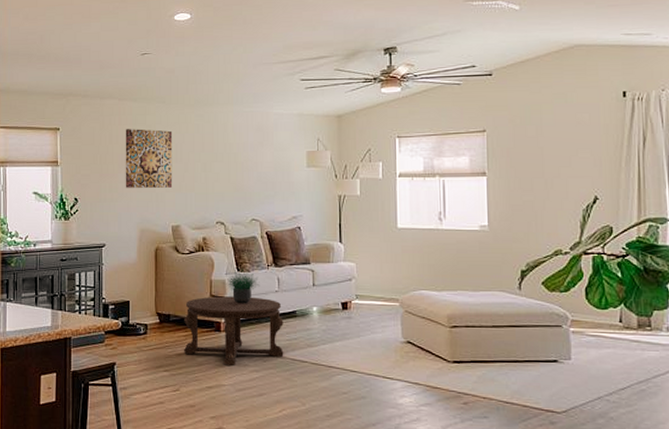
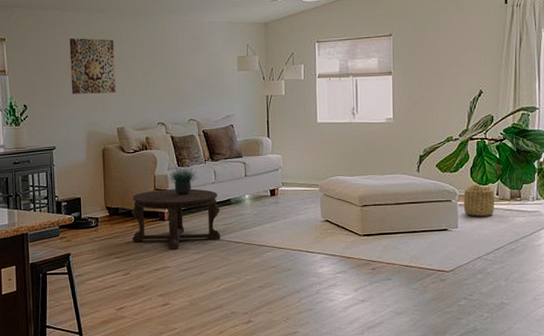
basket: none [577,305,618,348] -> present [463,182,495,217]

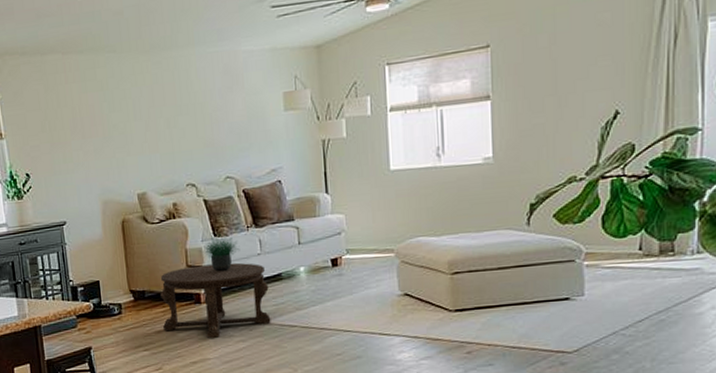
wall art: present [69,38,116,94] -> none [73,84,134,156]
basket: present [463,182,495,217] -> none [591,234,636,280]

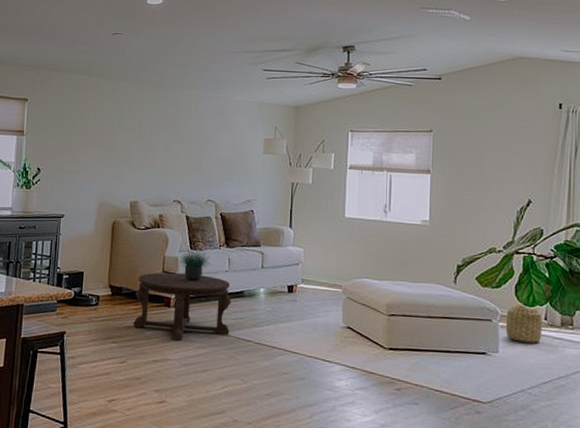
basket: none [591,234,636,280] -> present [505,302,542,343]

